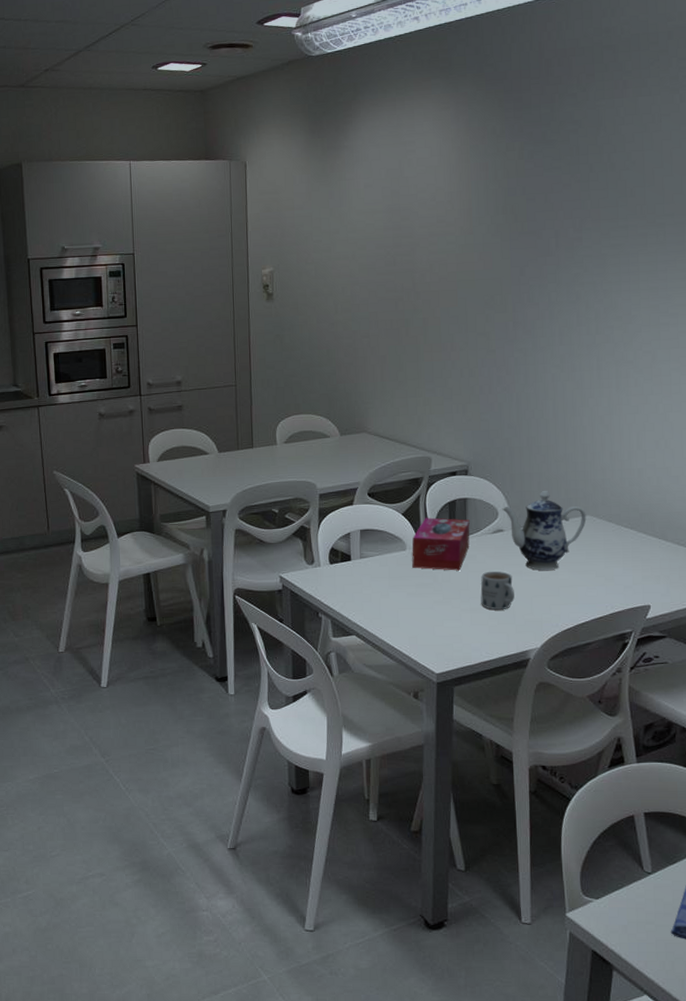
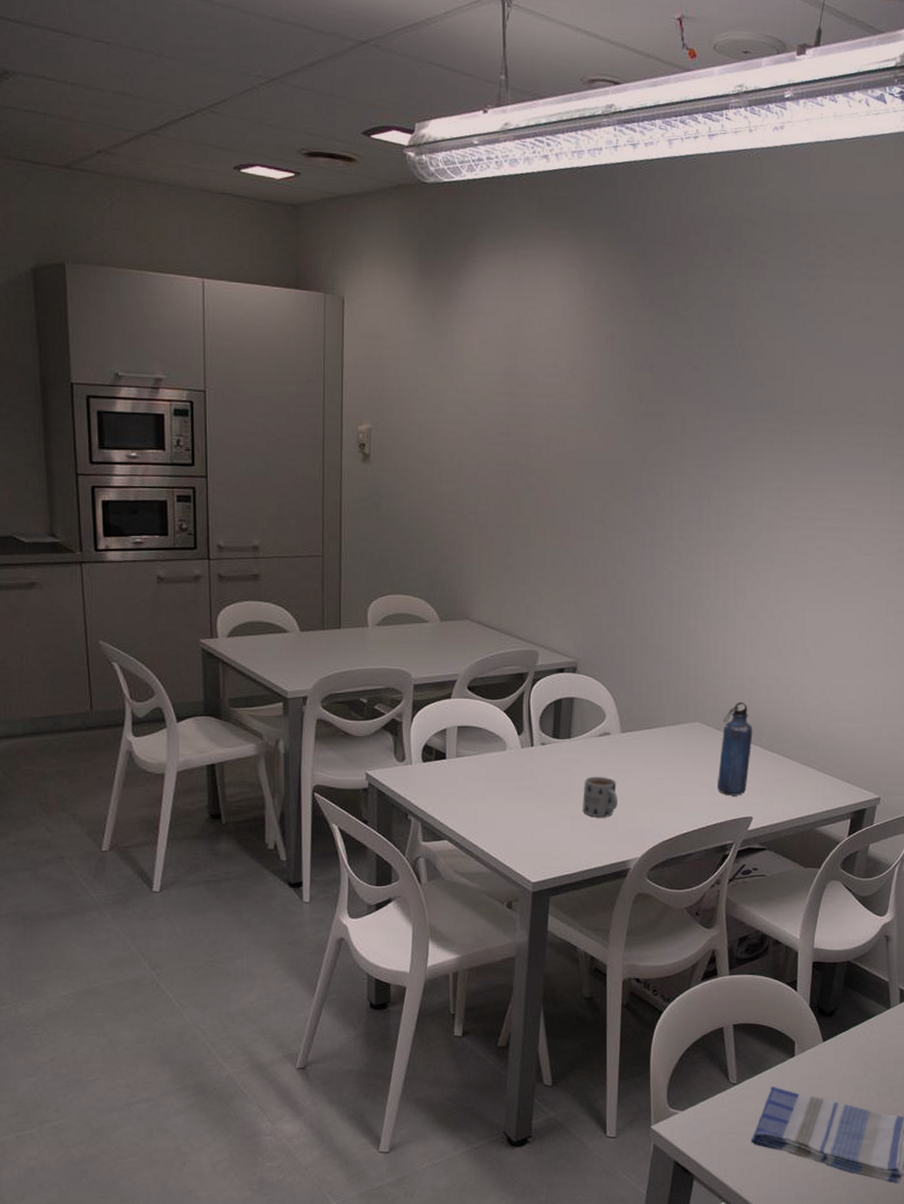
tissue box: present [412,517,470,571] -> none [512,716,575,775]
teapot: present [502,491,587,570] -> none [610,694,695,777]
water bottle: none [612,493,646,585] -> present [718,701,753,796]

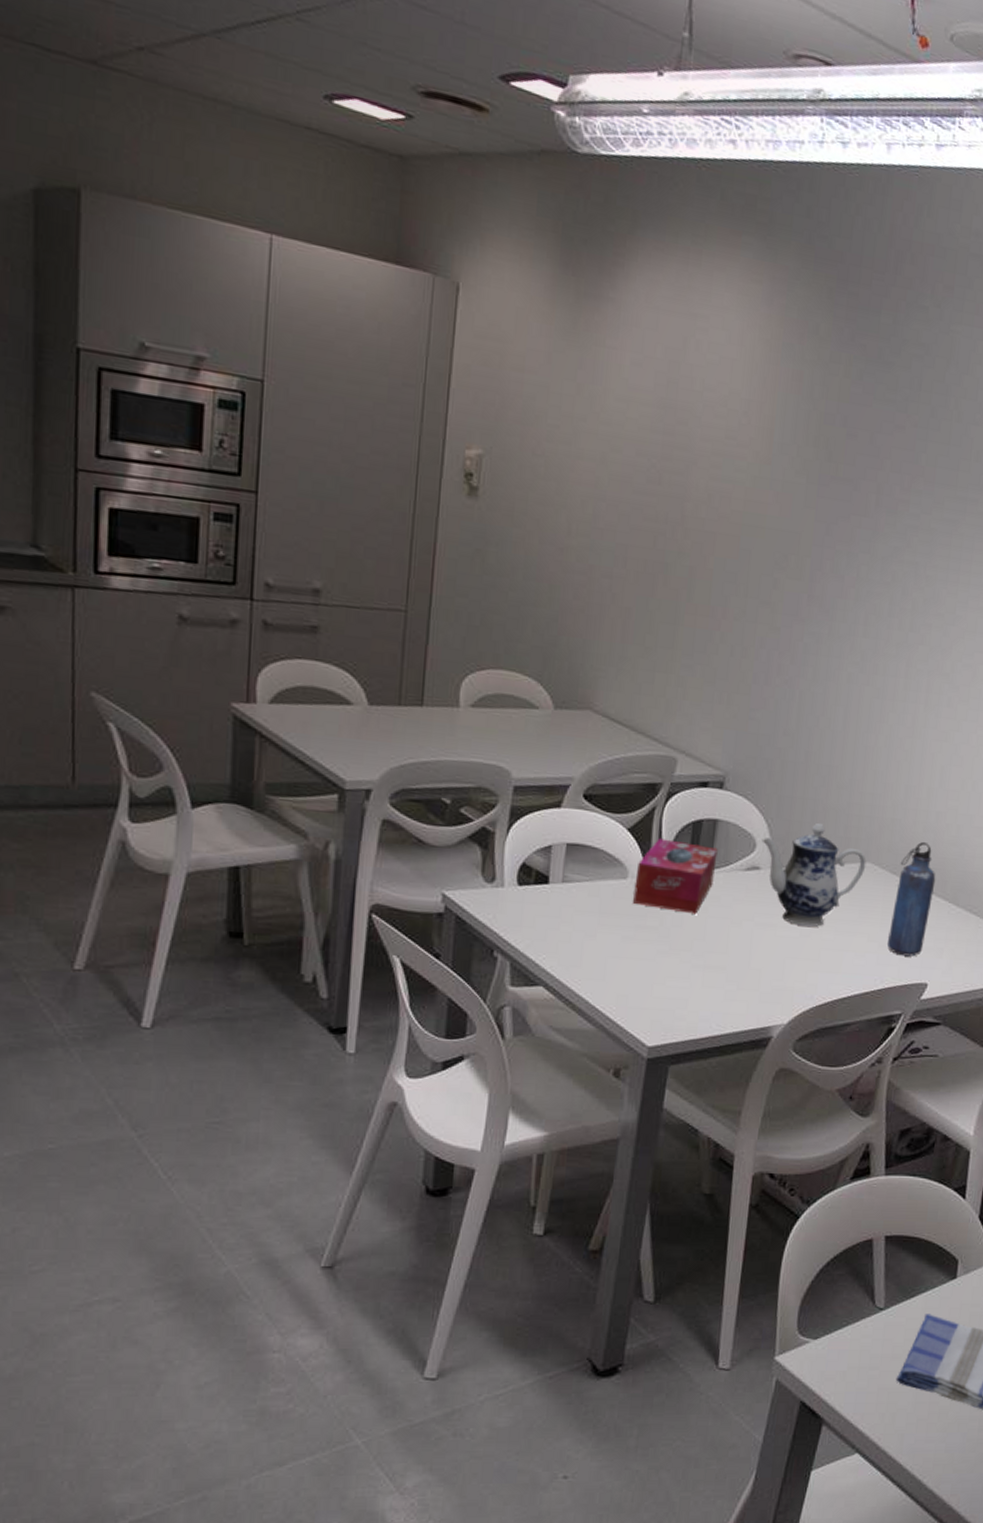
tissue box: none [512,716,575,775] -> present [633,838,718,914]
mug: present [583,776,618,817] -> none [718,919,764,971]
teapot: none [610,694,695,777] -> present [761,823,867,927]

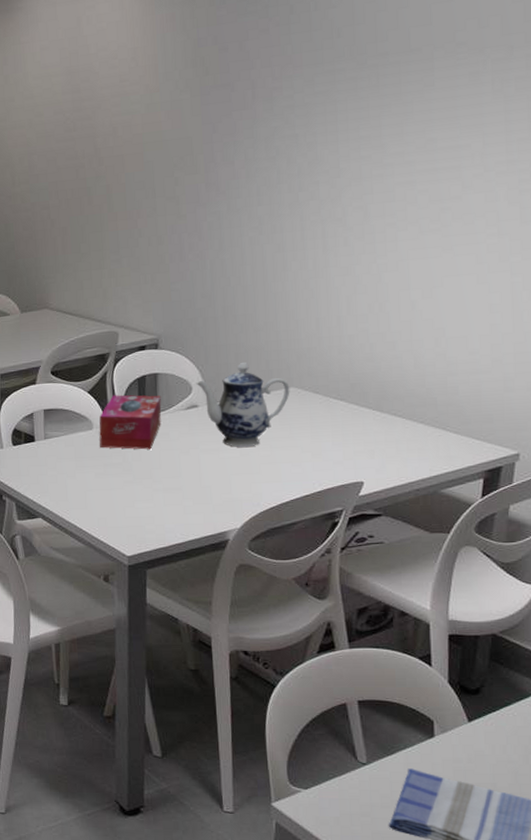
water bottle: present [887,841,936,957] -> none [320,362,357,461]

